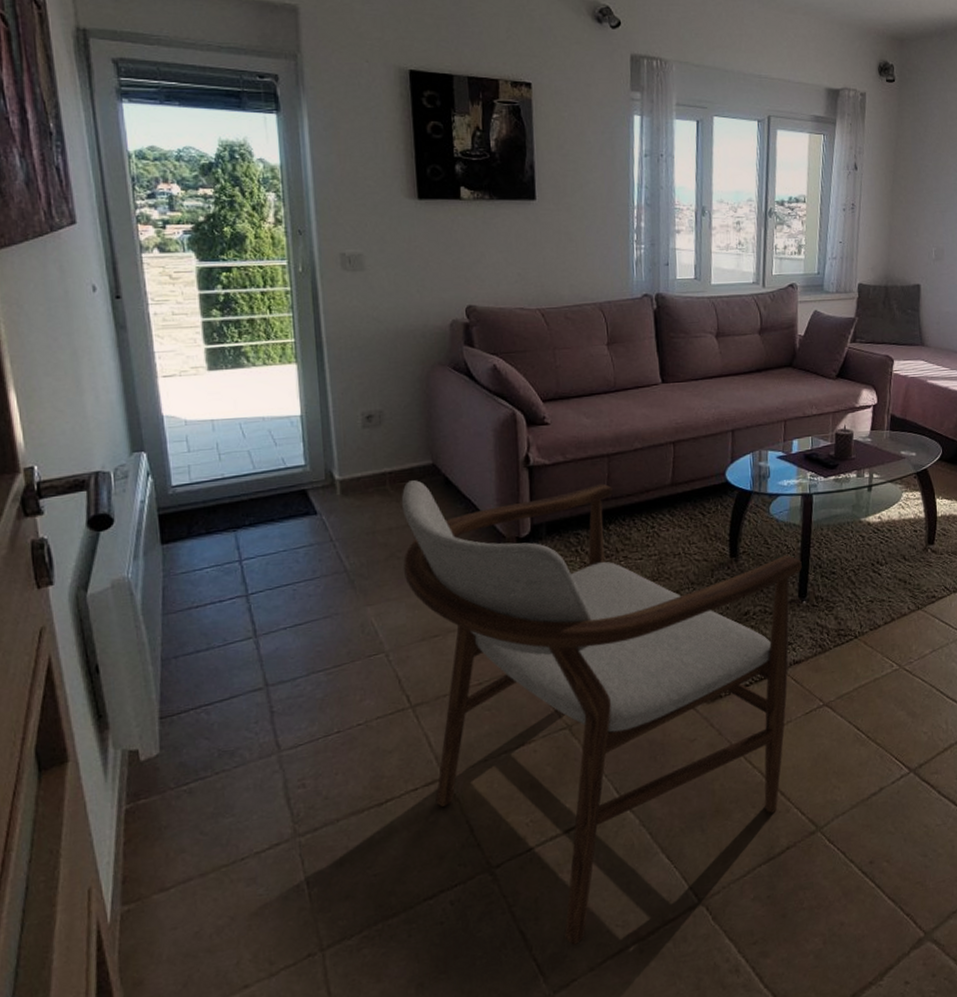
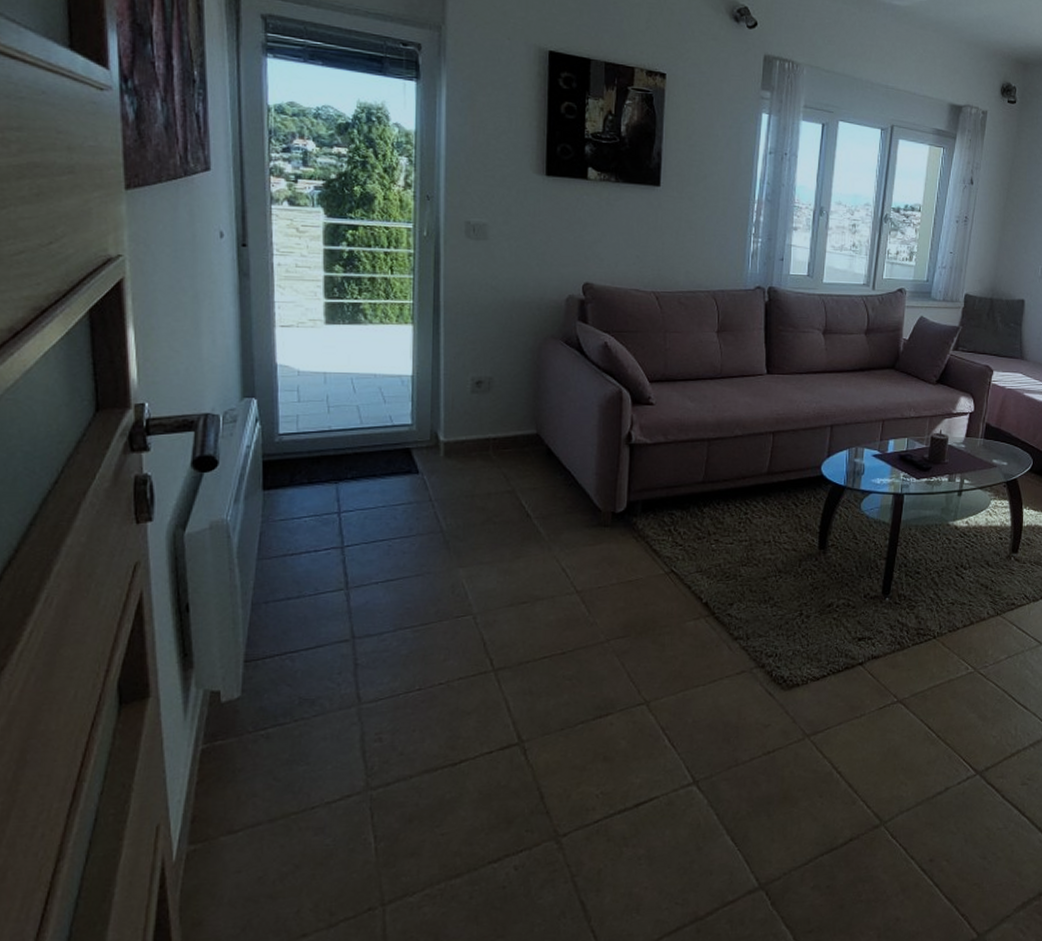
armchair: present [401,480,802,945] -> none [499,448,888,919]

